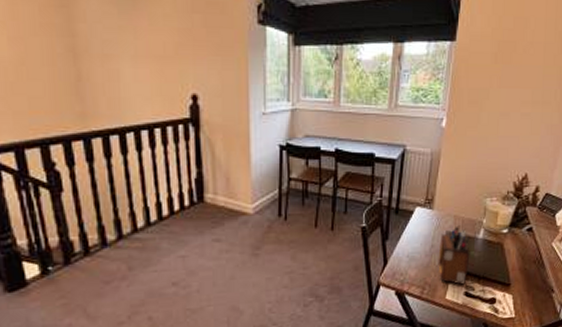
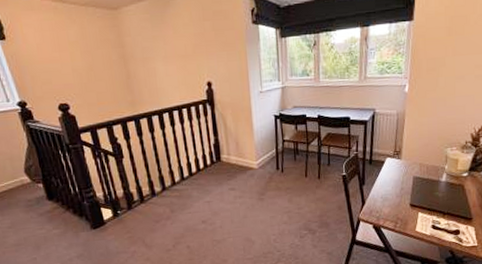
desk organizer: present [438,225,471,285] -> none [407,171,435,220]

